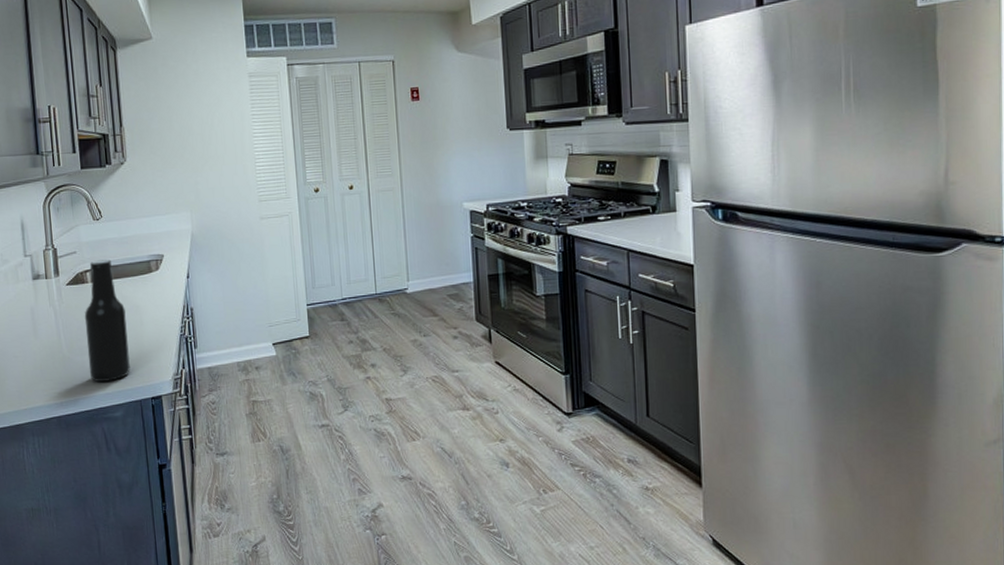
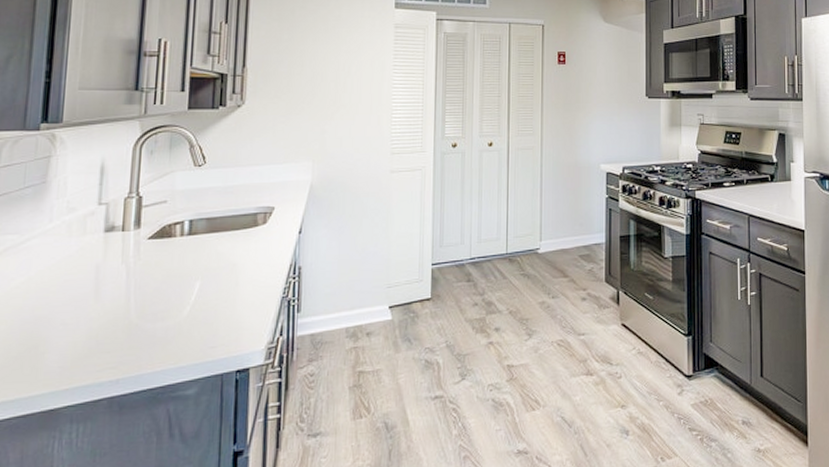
beer bottle: present [84,259,130,383] -> none [160,211,218,354]

